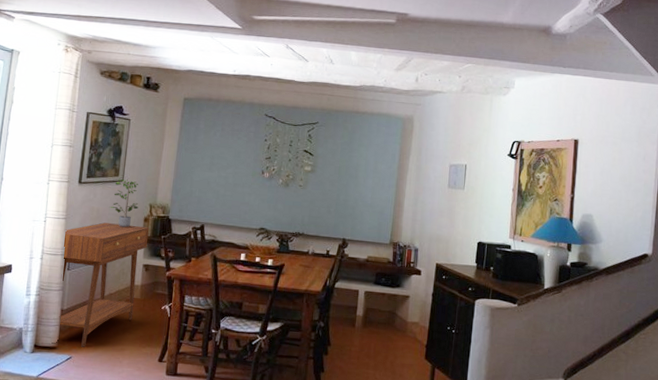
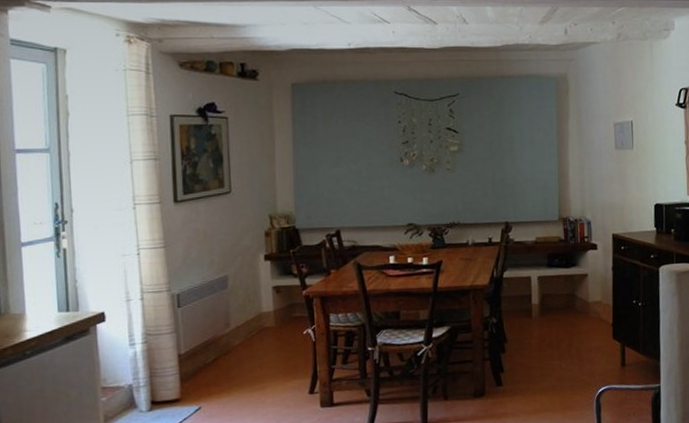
console table: present [59,222,150,347] -> none [166,242,274,394]
potted plant: present [109,179,139,228] -> none [218,190,256,247]

